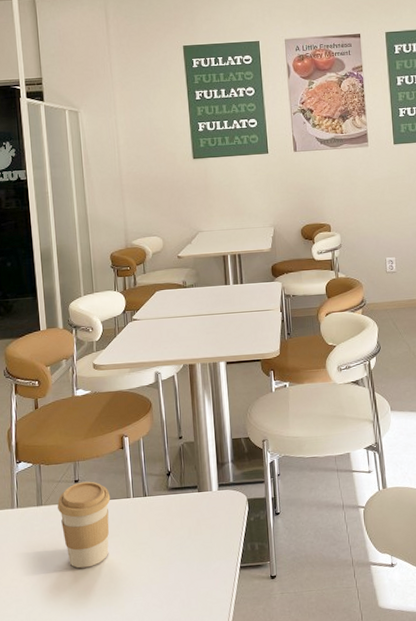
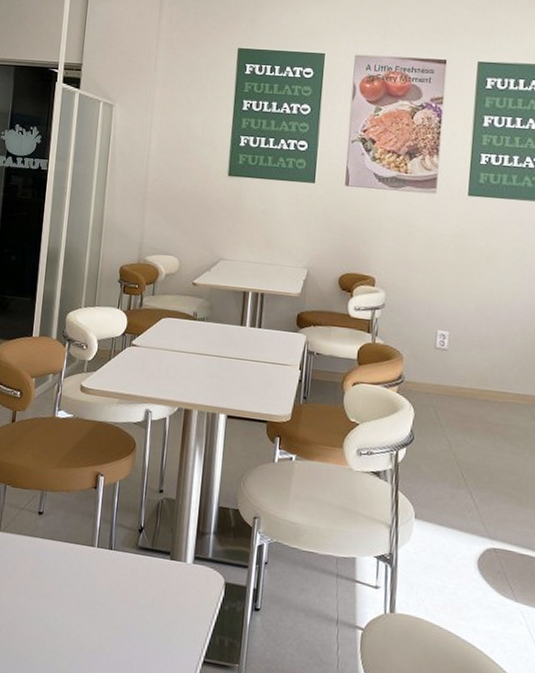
coffee cup: present [57,481,111,568] -> none [16,515,74,615]

